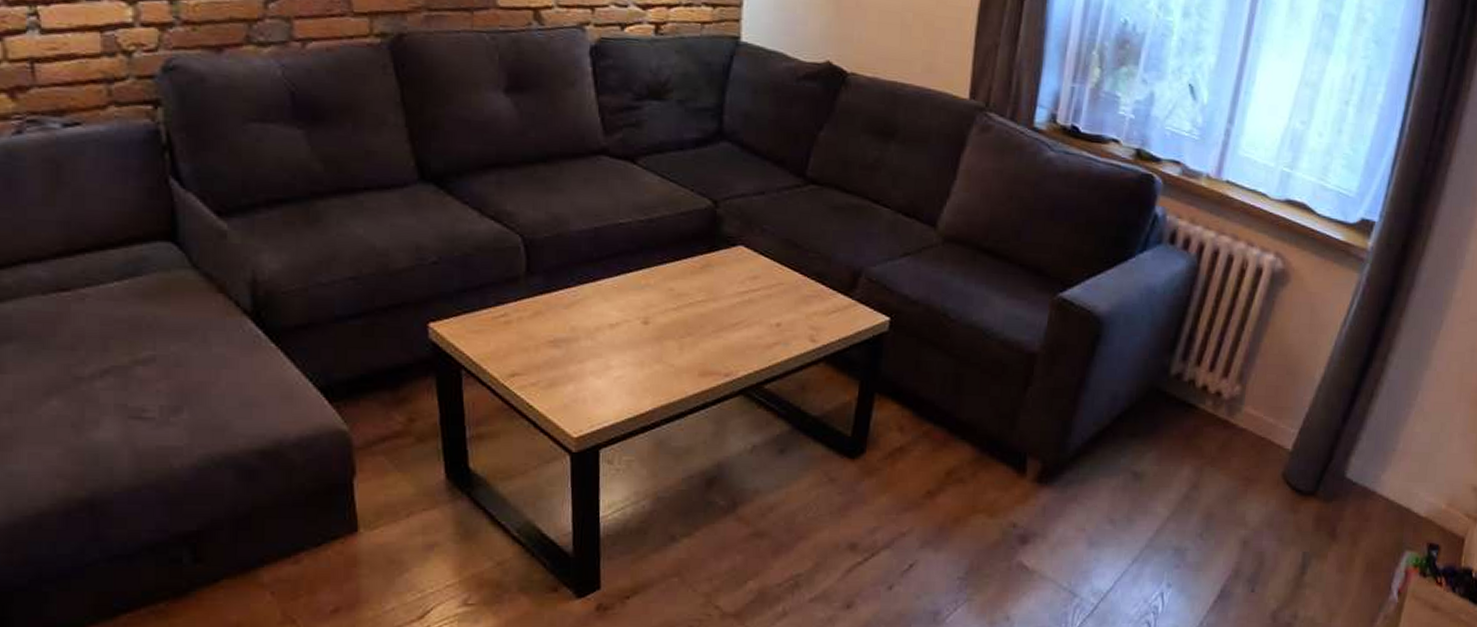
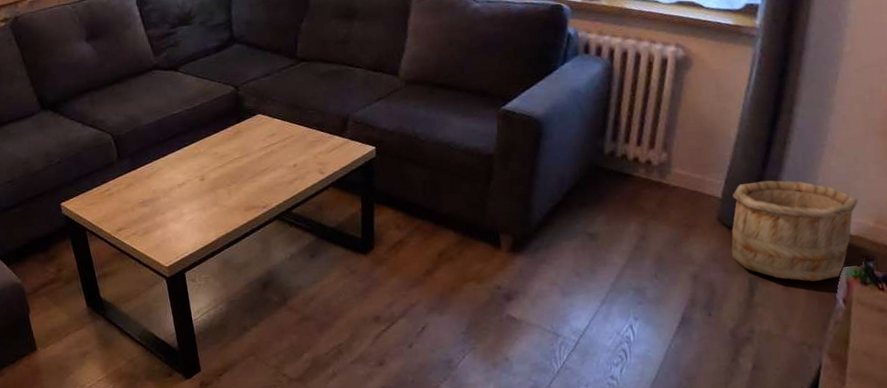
wooden bucket: none [1289,437,1435,565] -> present [731,180,858,282]

